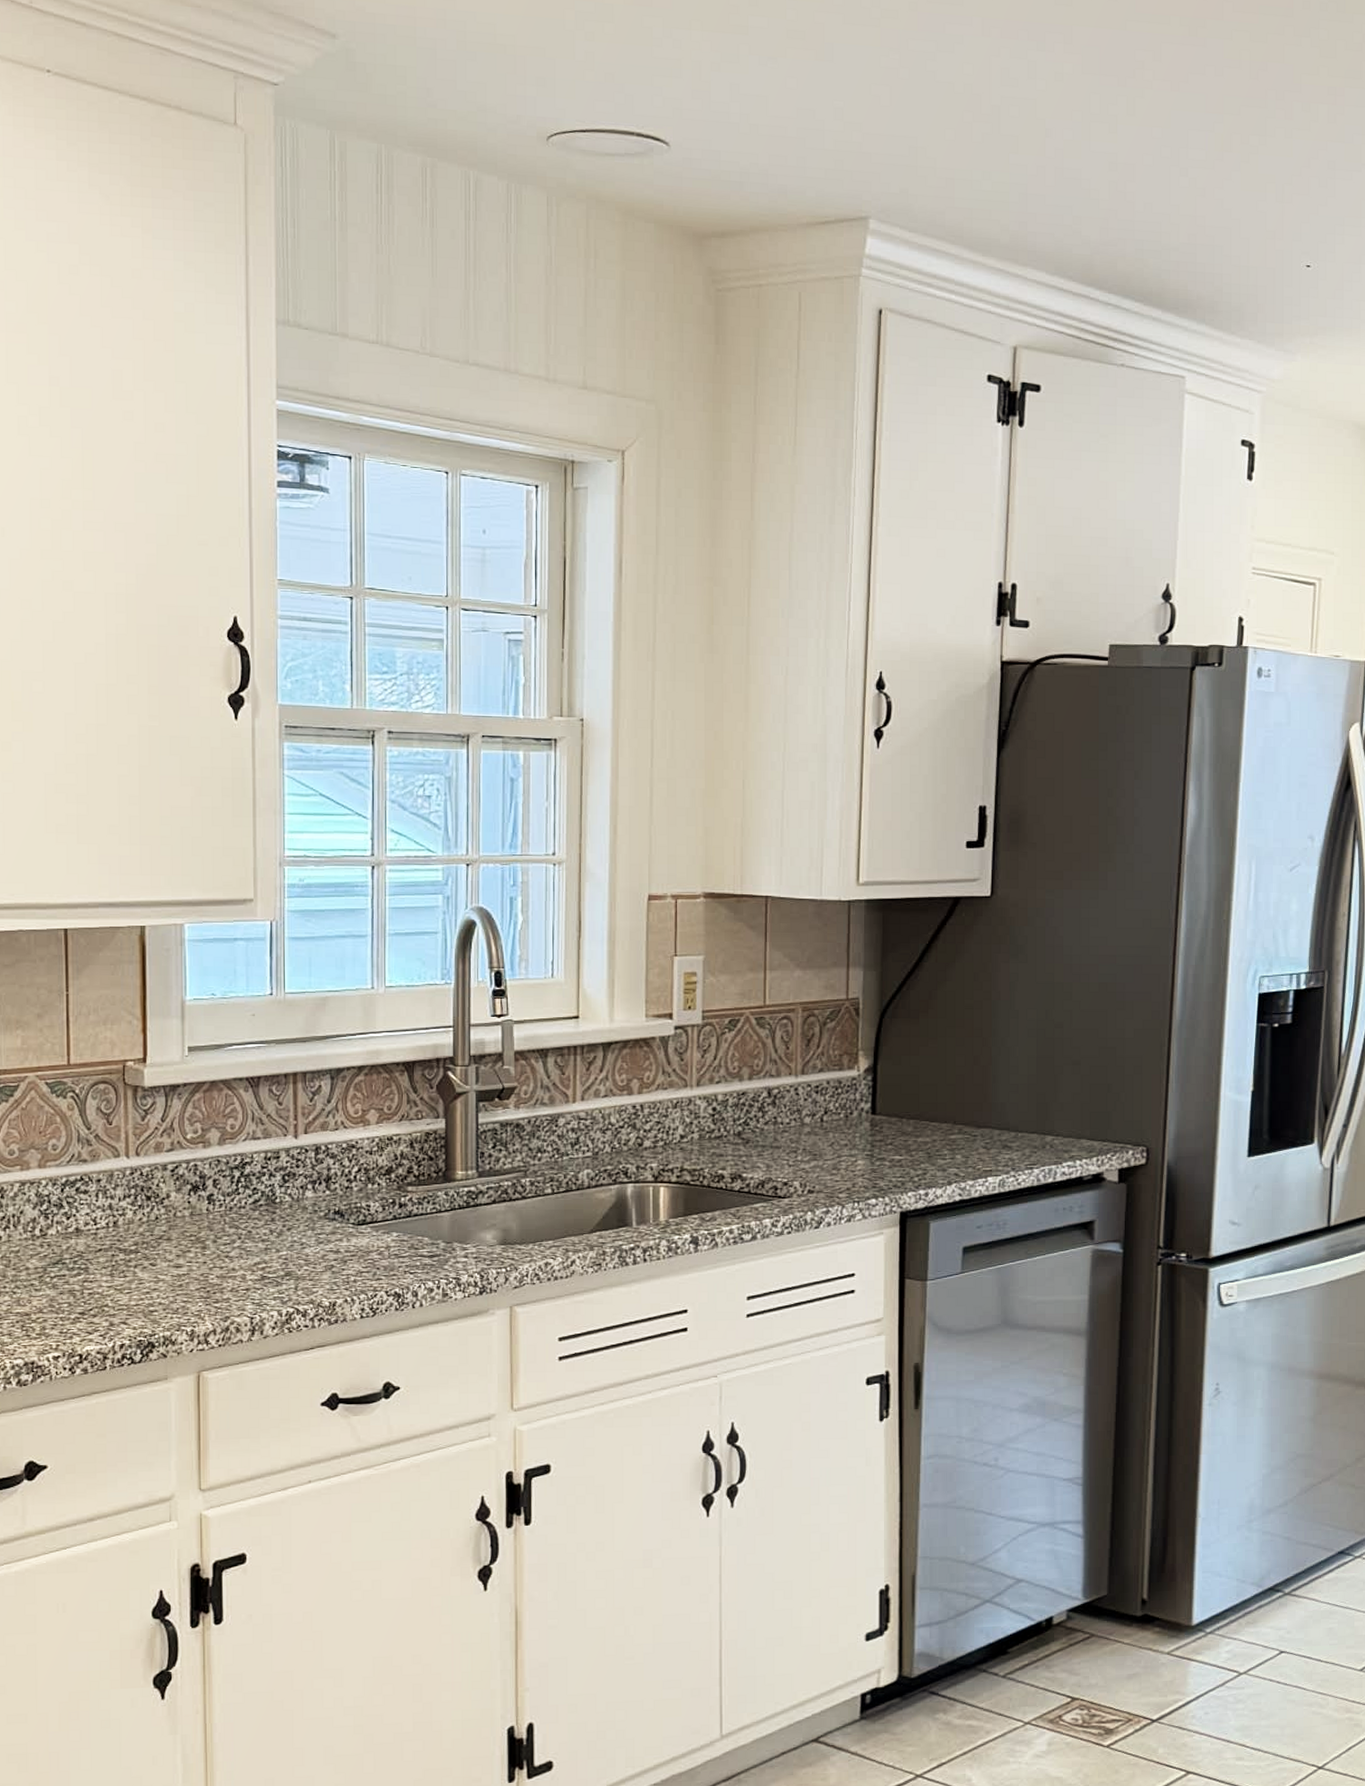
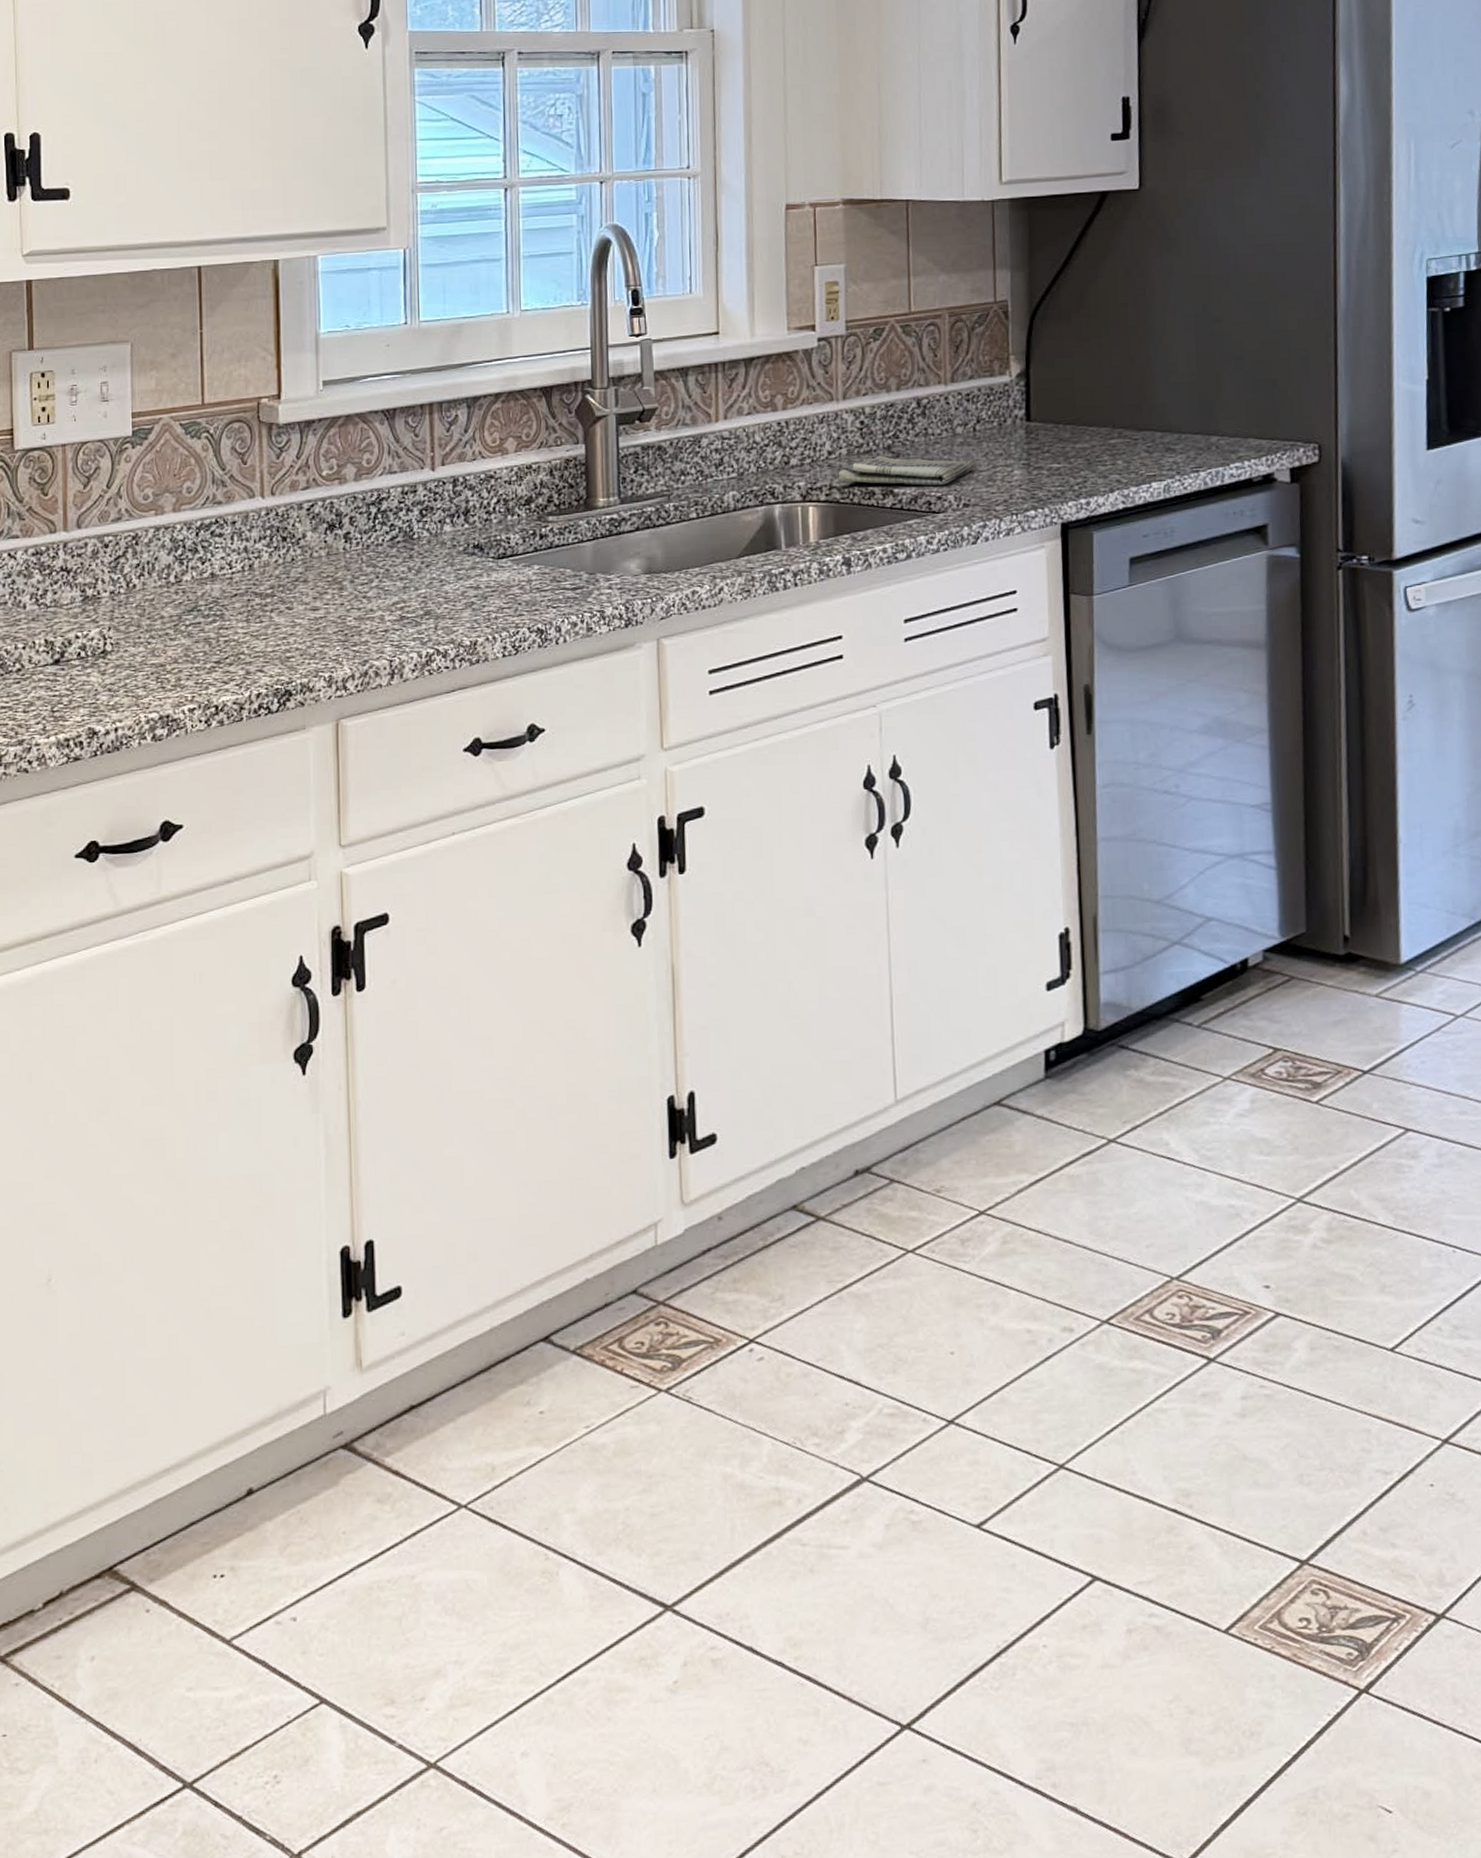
dish towel: none [689,1141,820,1173] -> present [838,455,974,486]

